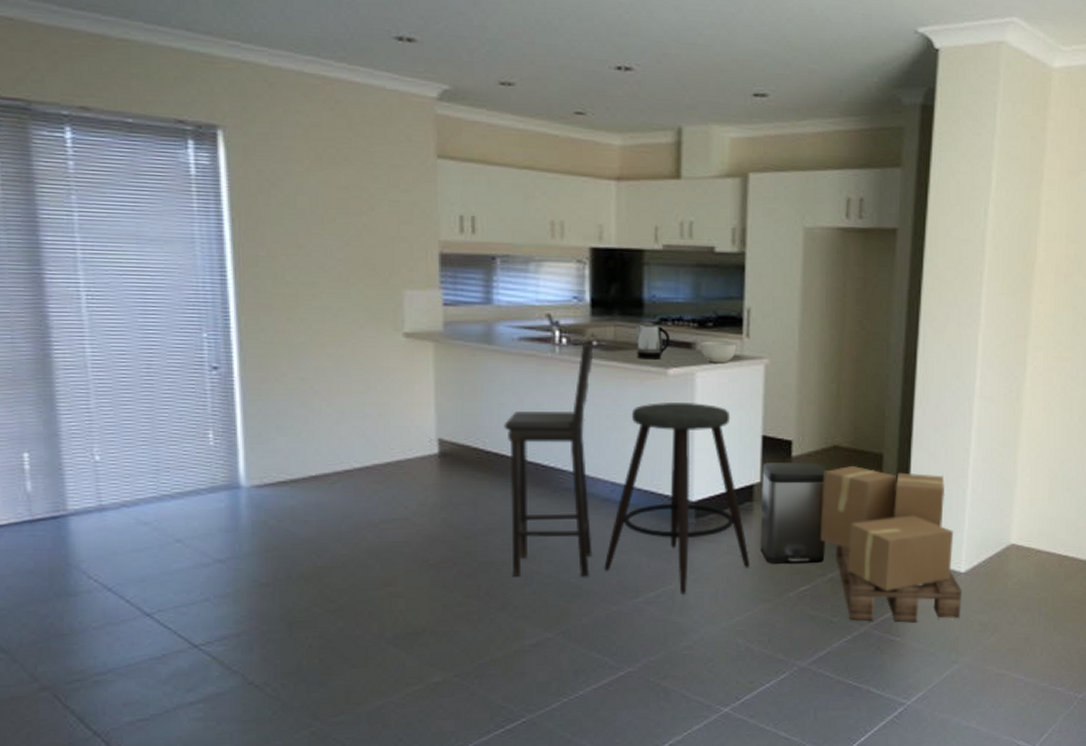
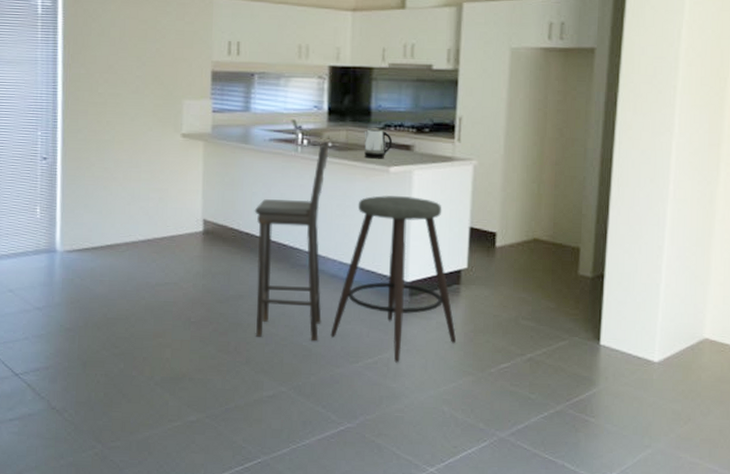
bowl: present [700,341,737,363] -> none [417,144,449,164]
pedal bin: present [760,462,828,565] -> none [465,251,528,344]
cardboard boxes: present [820,466,962,623] -> none [520,257,656,406]

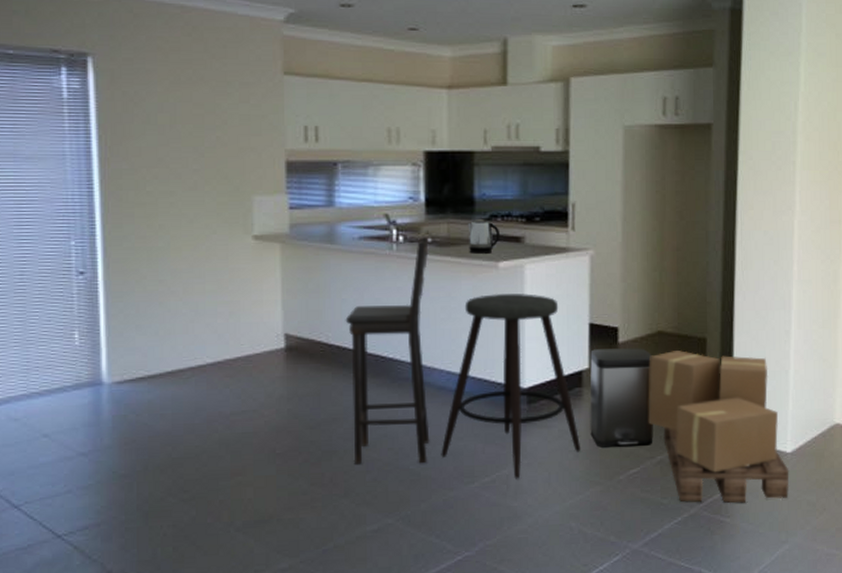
pedal bin: none [465,251,528,344] -> present [590,348,653,448]
cardboard boxes: none [520,257,656,406] -> present [648,351,789,503]

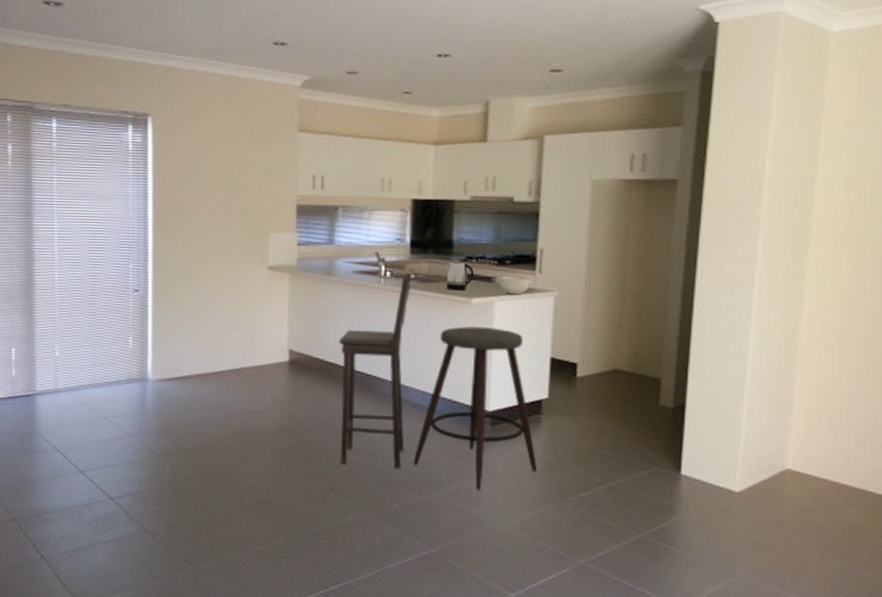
bowl: none [528,235,563,256] -> present [499,276,531,295]
pedal bin: present [590,348,653,448] -> none [546,381,609,473]
cardboard boxes: present [648,351,789,503] -> none [601,388,737,535]

